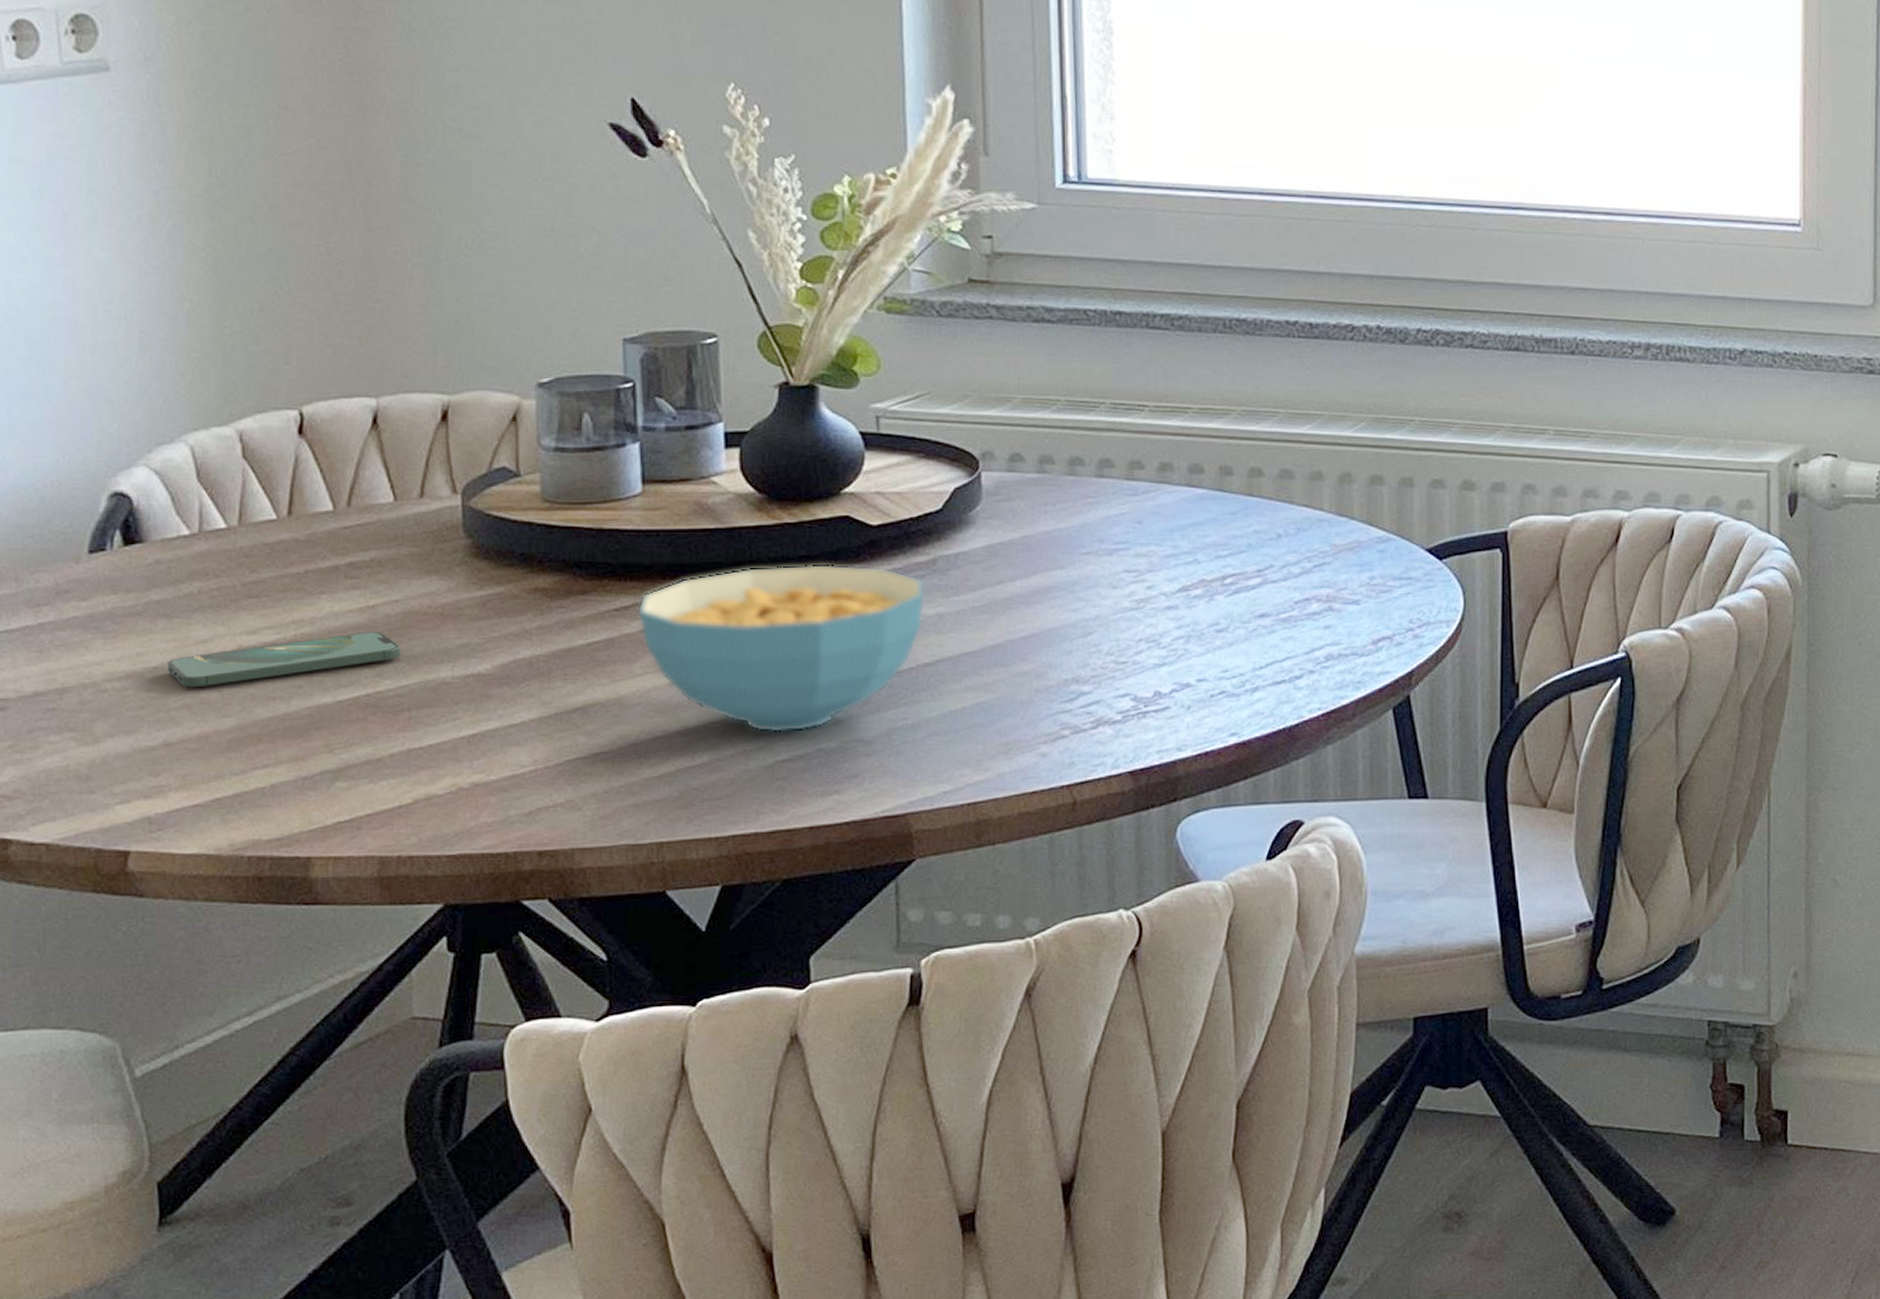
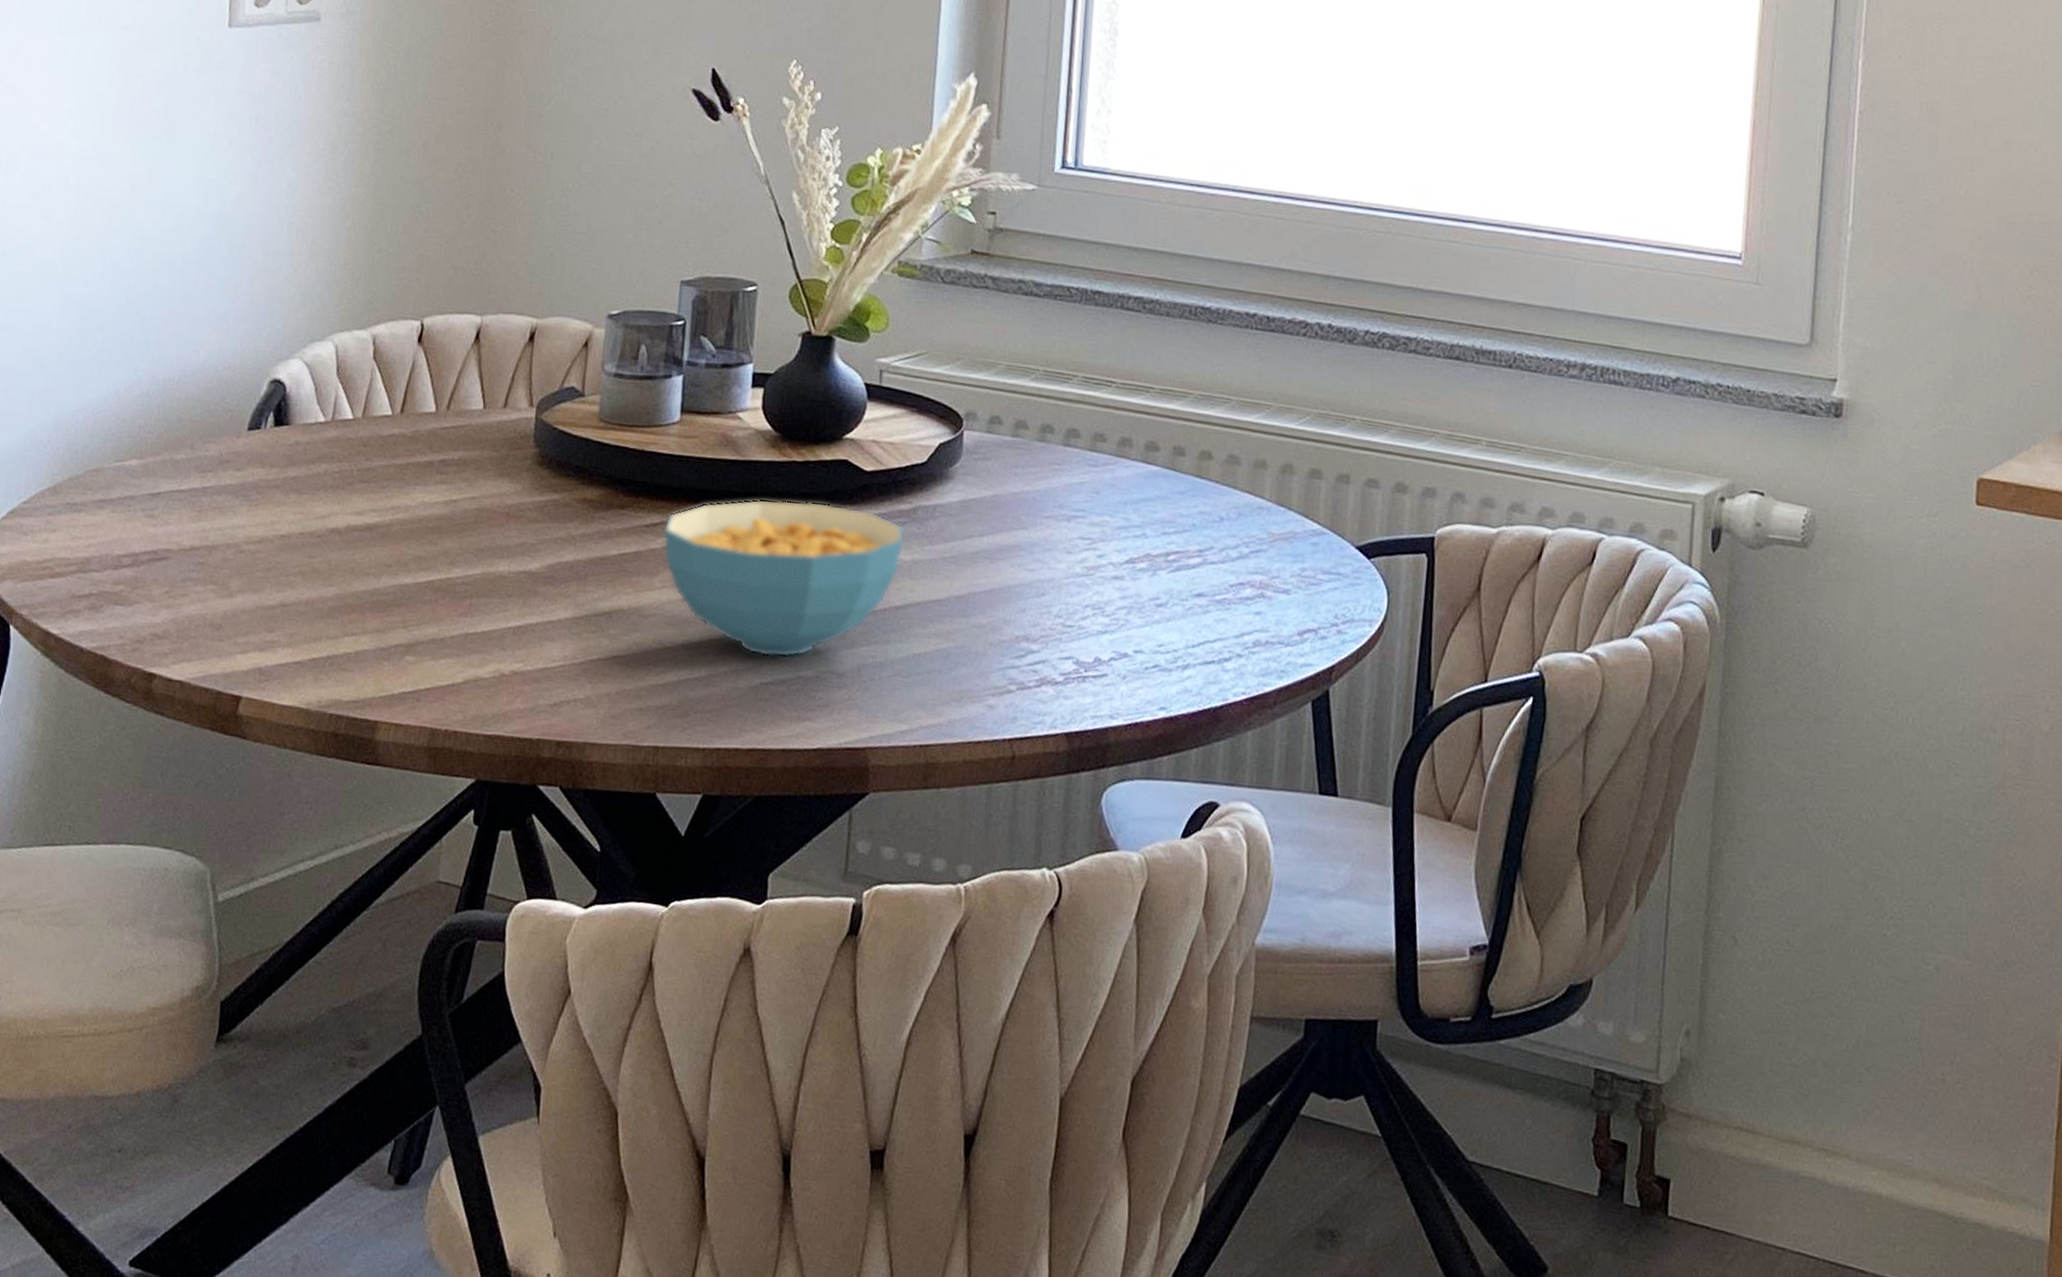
smartphone: present [167,631,401,688] -> none [291,523,472,558]

